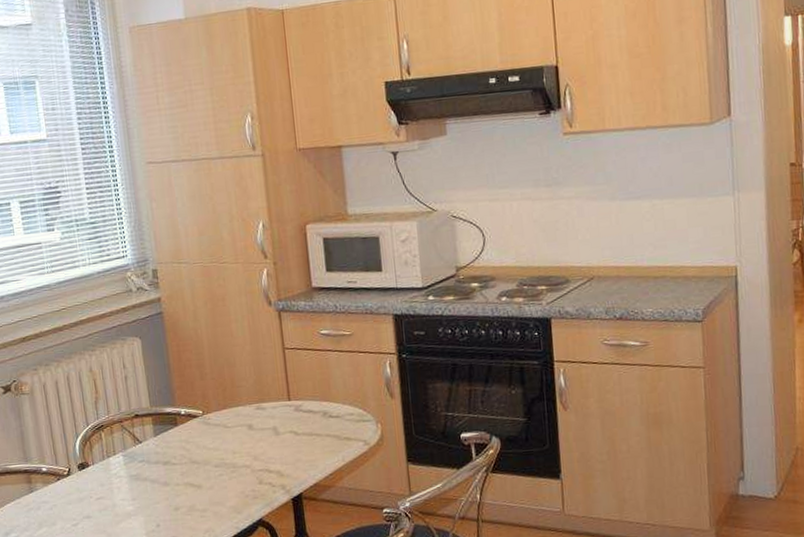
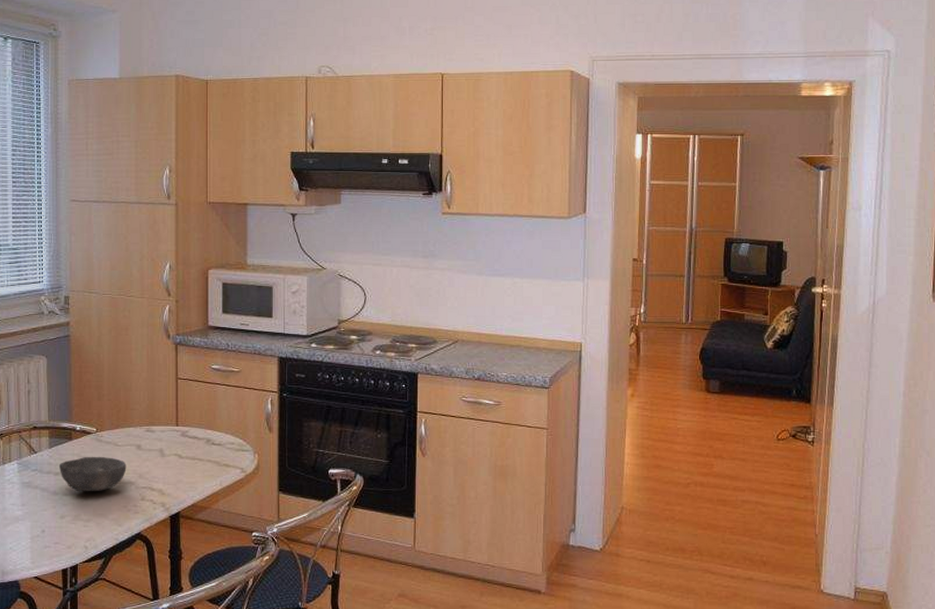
bowl: none [166,440,240,481] -> present [58,456,127,492]

